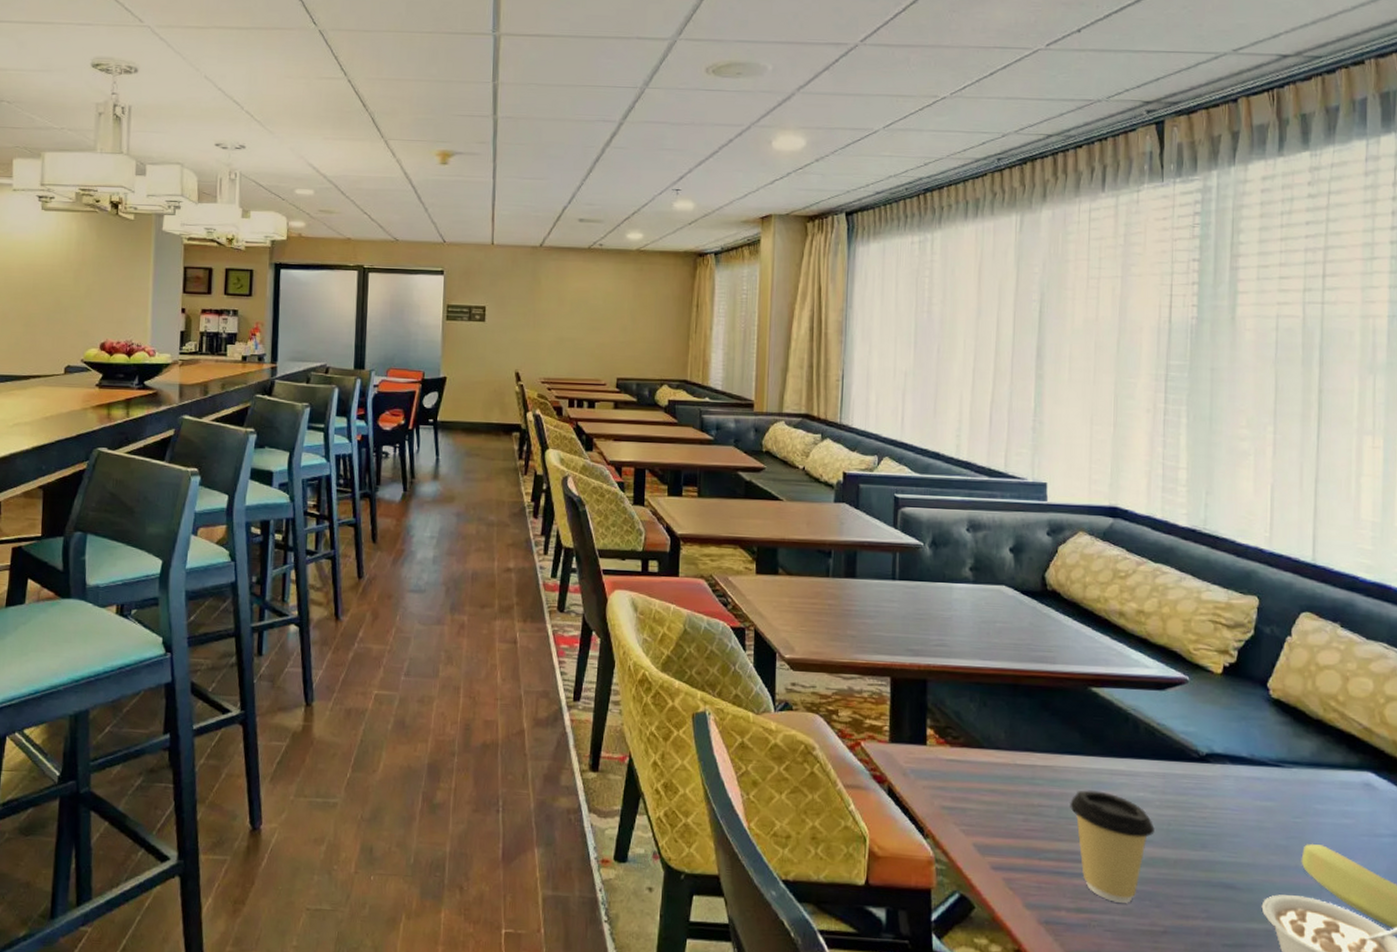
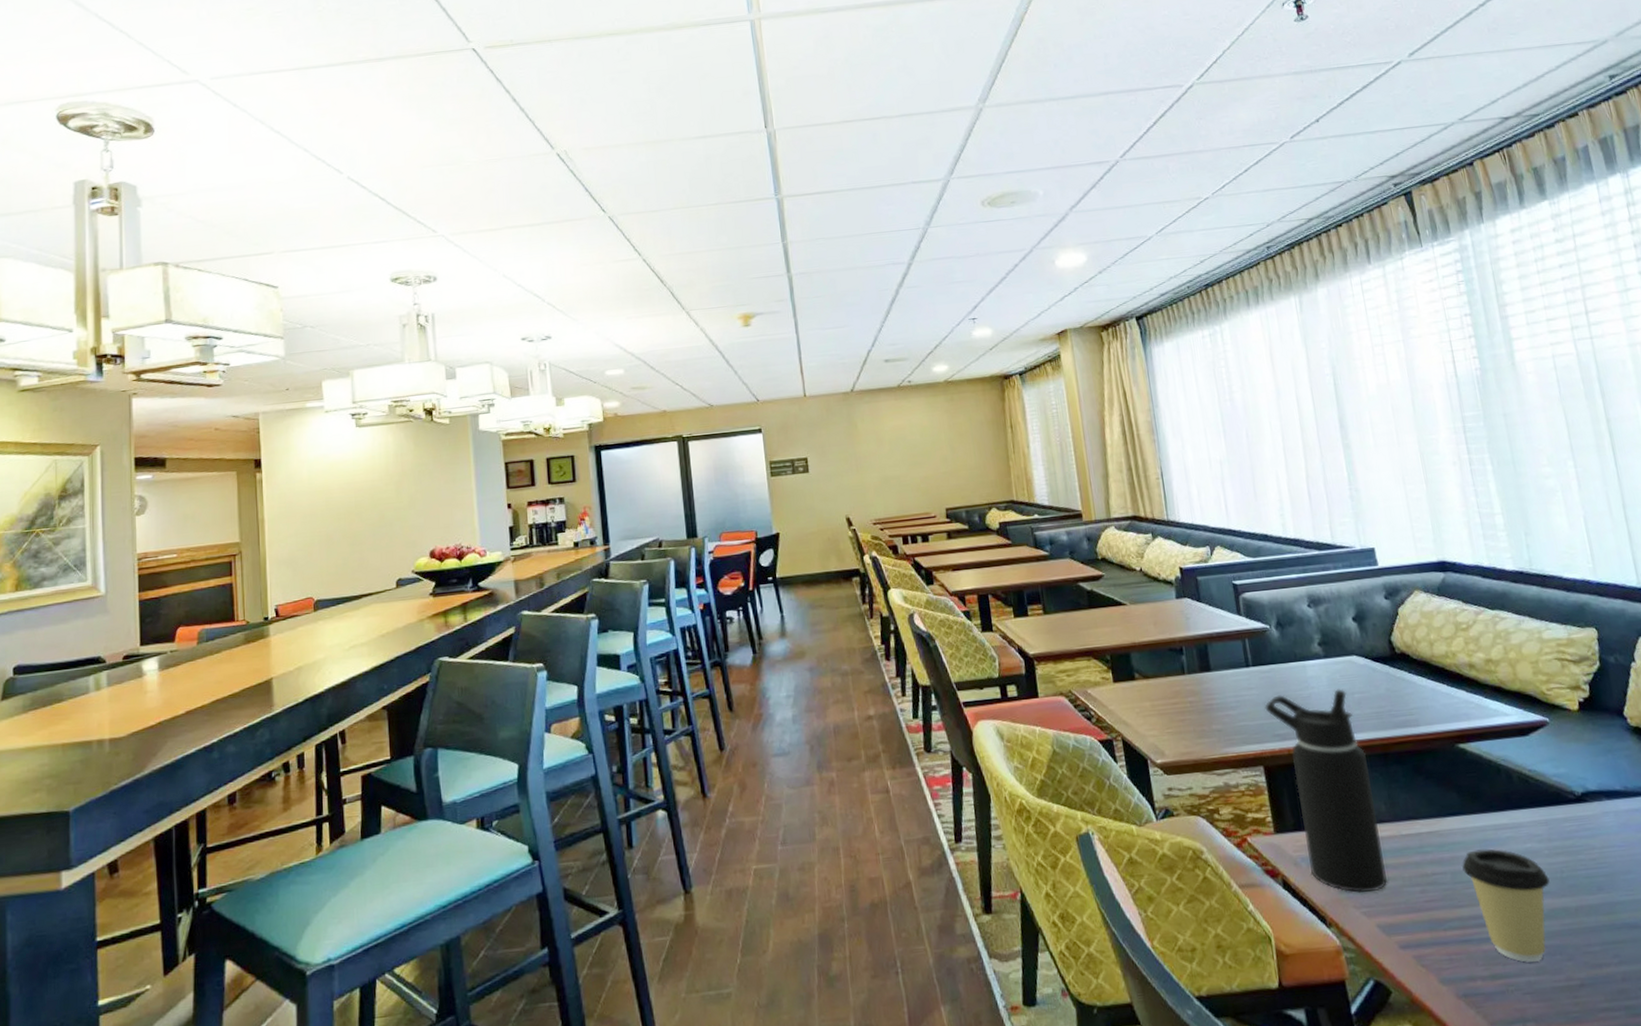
water bottle: none [903,612,997,812] -> present [1264,688,1388,894]

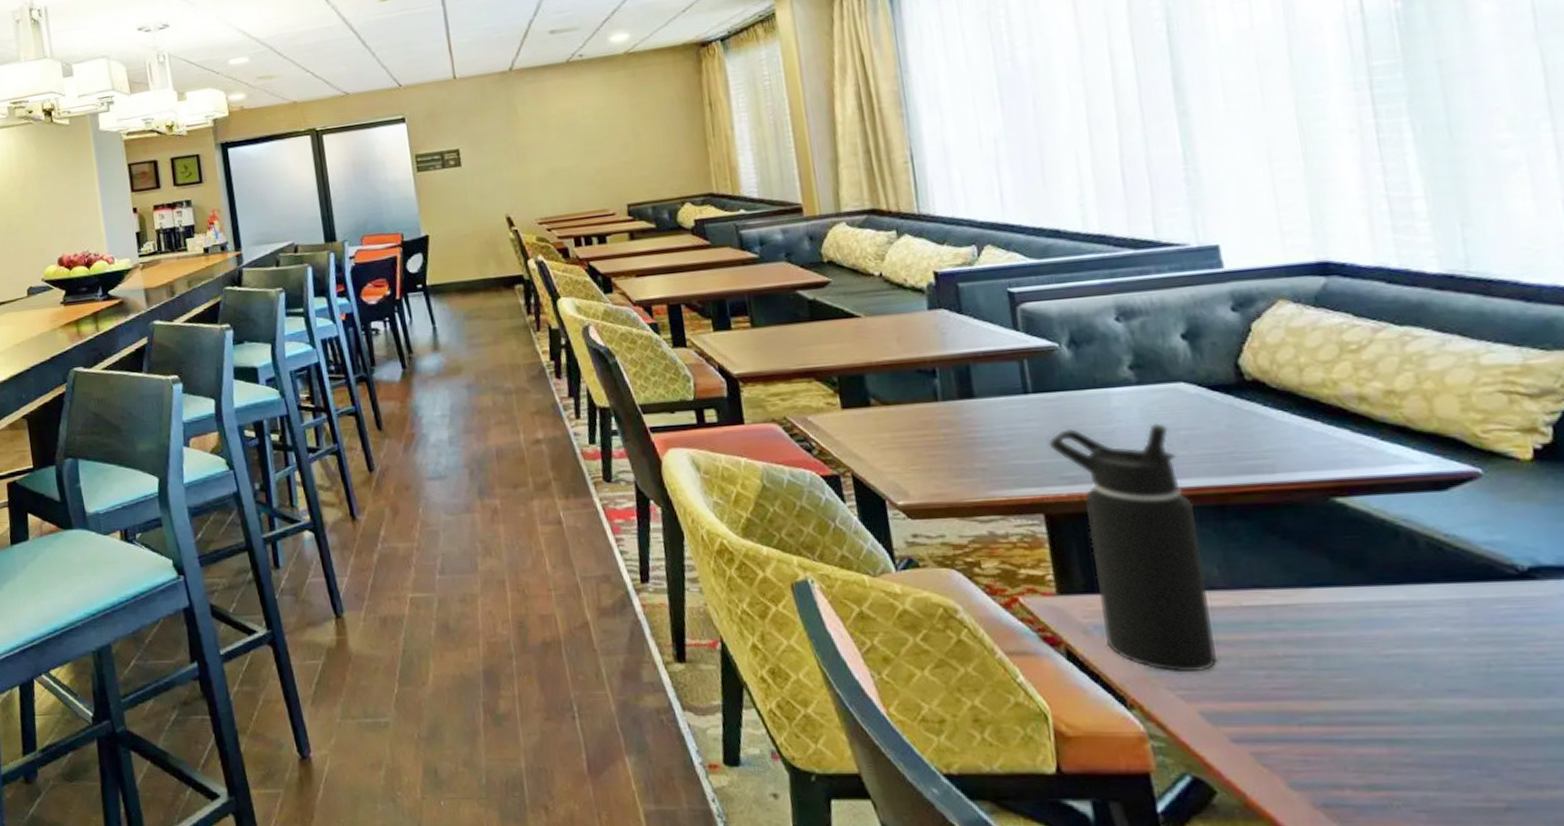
coffee cup: present [1462,848,1550,962] -> none [1331,630,1468,774]

